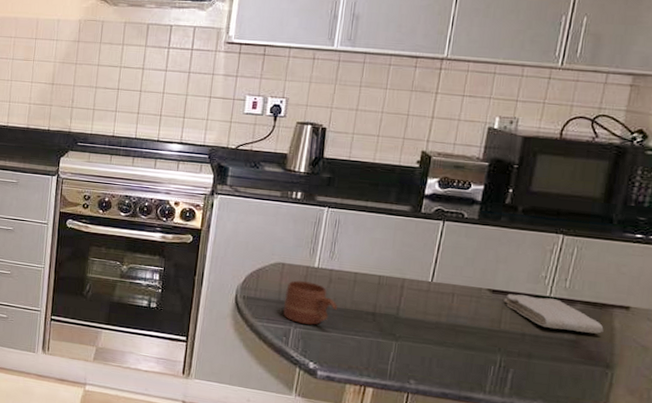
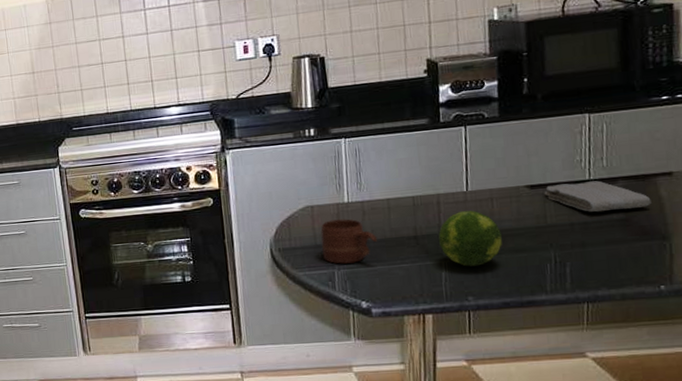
fruit: none [394,299,456,354] -> present [438,210,503,267]

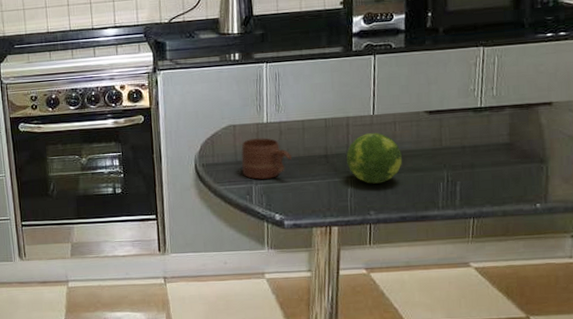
washcloth: present [544,180,652,213] -> none [441,108,533,137]

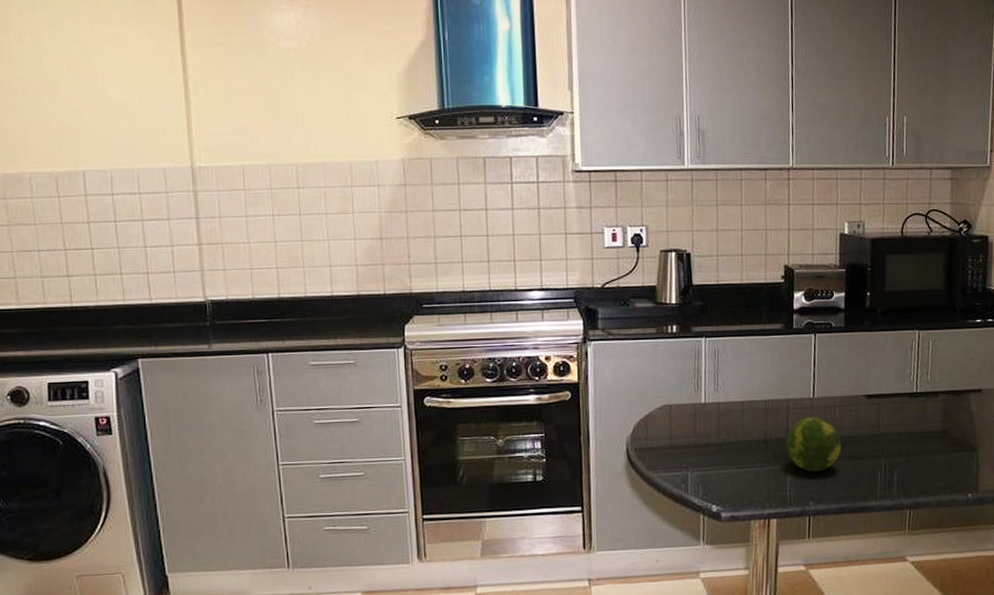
mug: present [241,137,292,179] -> none [676,419,730,466]

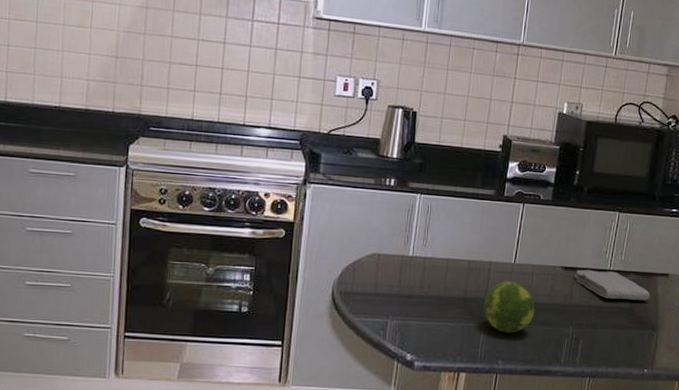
washcloth: none [879,393,965,424] -> present [574,269,651,300]

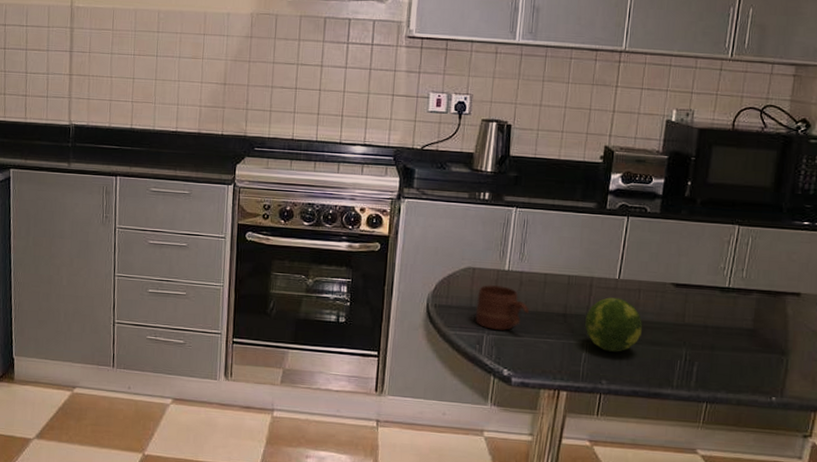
mug: none [380,270,431,316] -> present [476,284,529,330]
washcloth: present [574,269,651,300] -> none [687,286,778,322]

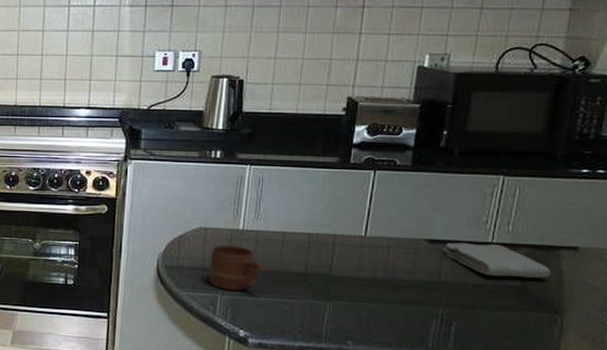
fruit: present [585,297,643,352] -> none [328,255,393,312]
washcloth: none [687,286,778,322] -> present [443,242,551,278]

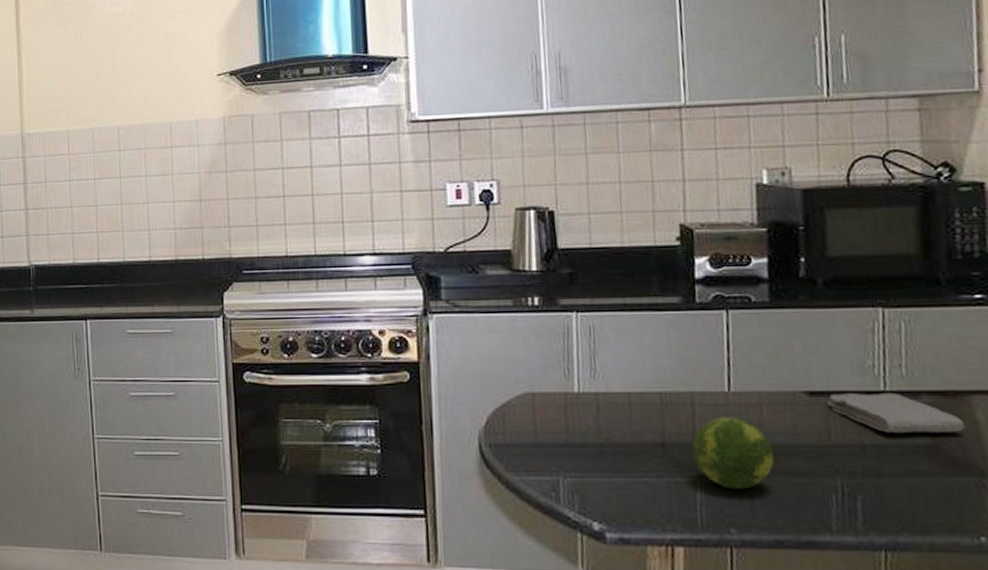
mug: present [208,244,266,291] -> none [542,412,614,471]
fruit: none [328,255,393,312] -> present [692,417,775,489]

